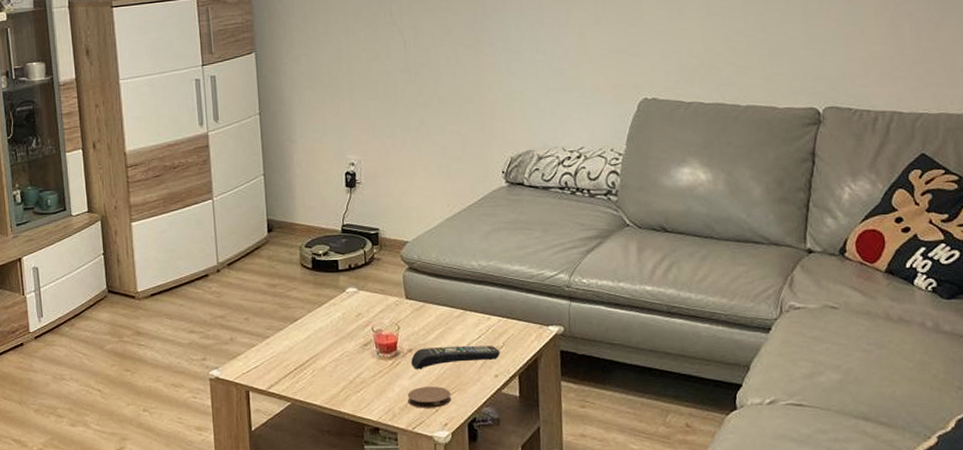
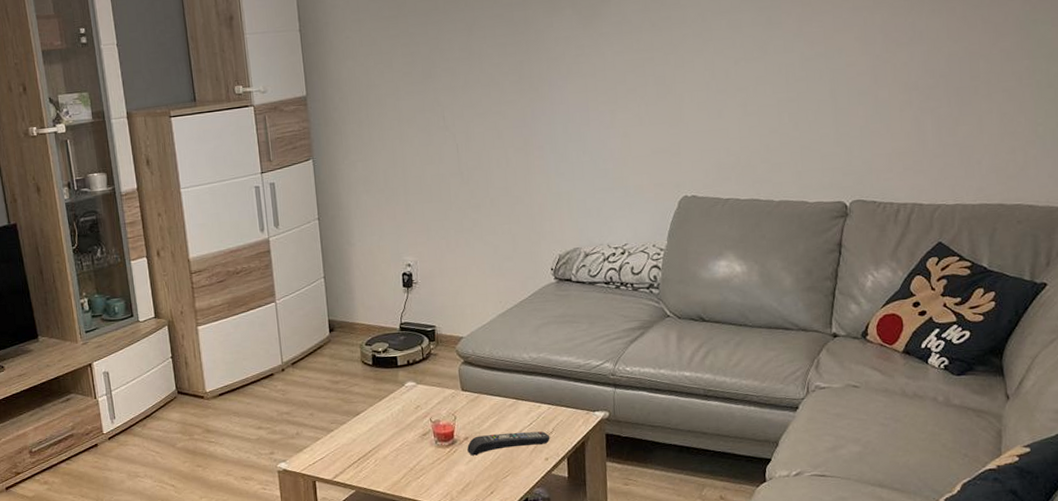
coaster: present [407,386,452,408] -> none [464,470,505,491]

